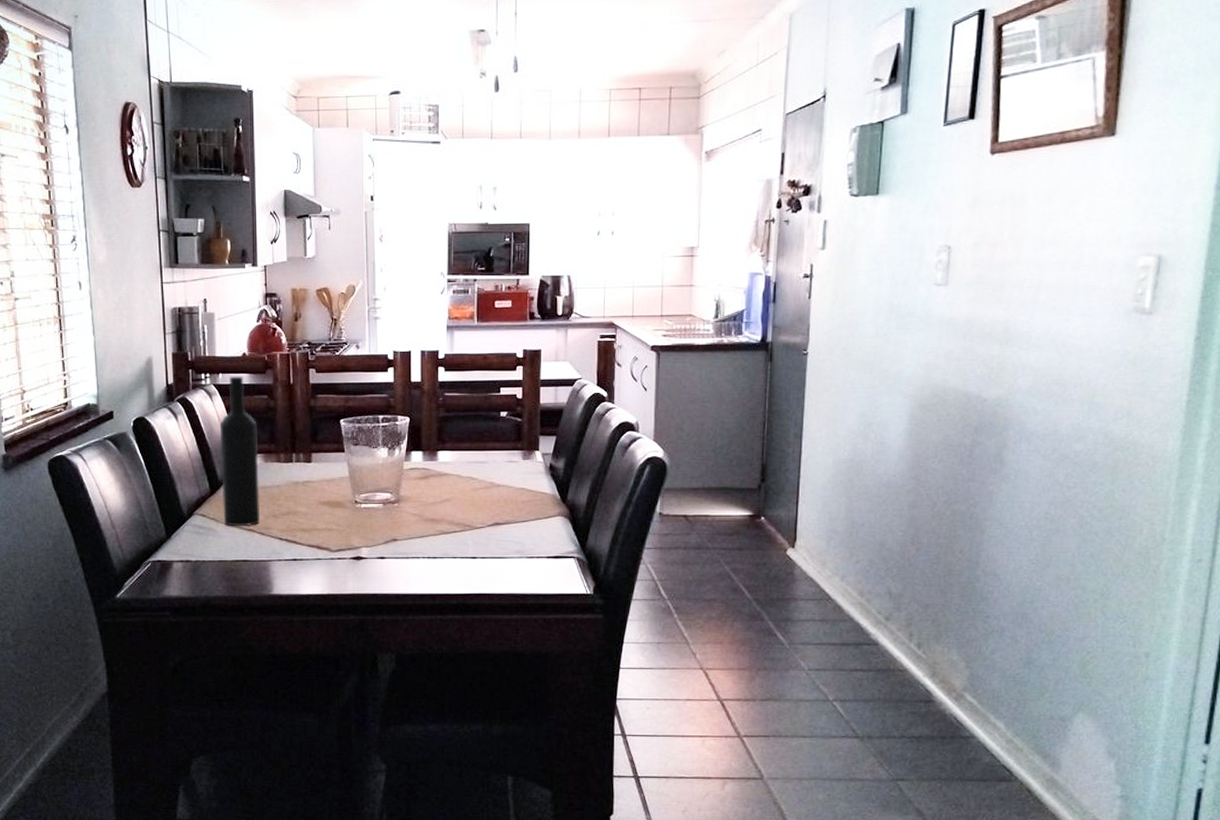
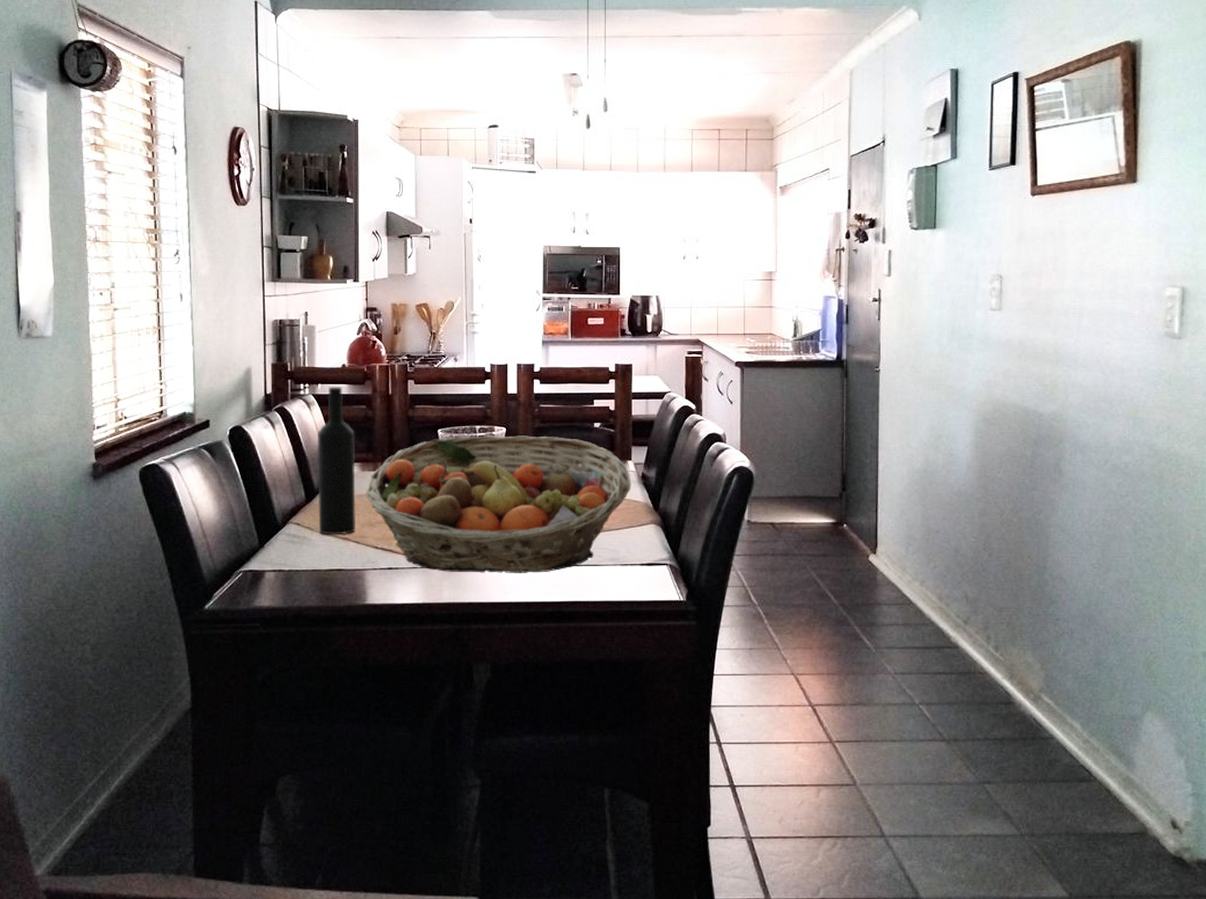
fruit basket: none [268,425,539,565] -> present [365,435,631,573]

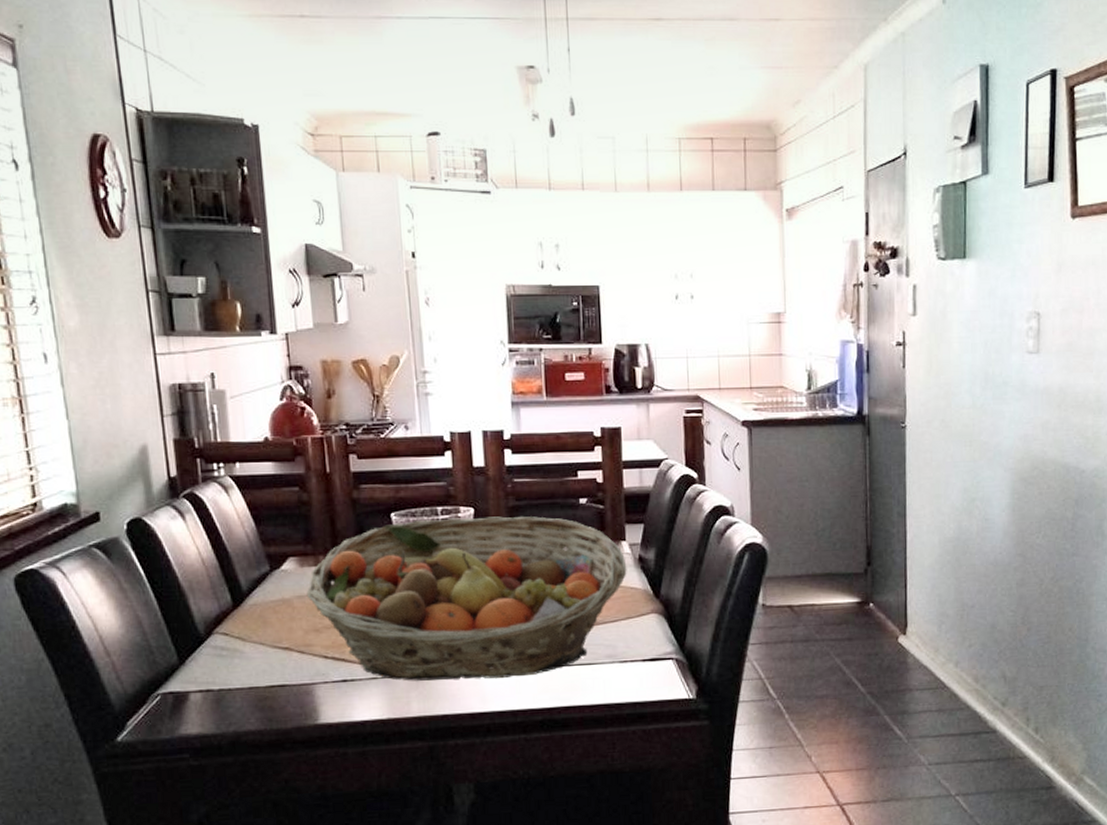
wine bottle: present [317,387,356,536] -> none [240,465,298,646]

